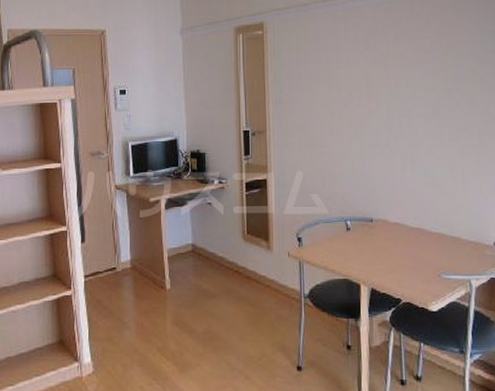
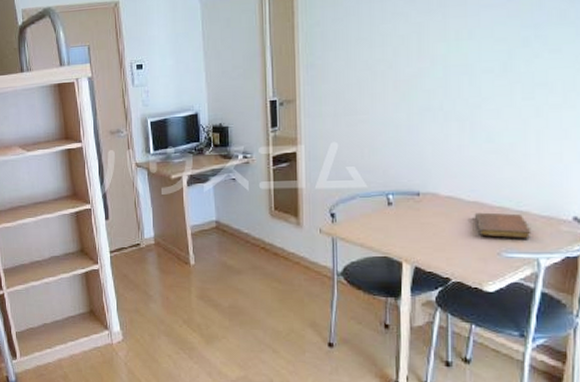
notebook: none [417,238,463,262] -> present [474,212,532,239]

